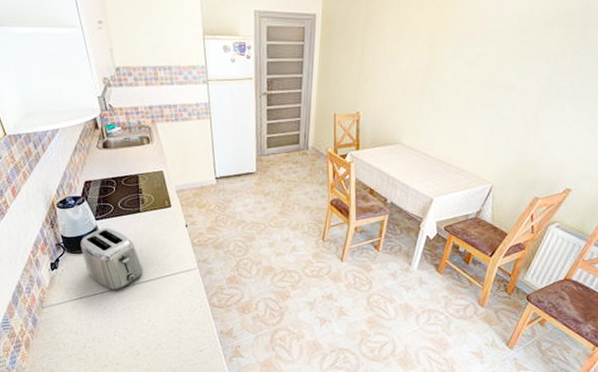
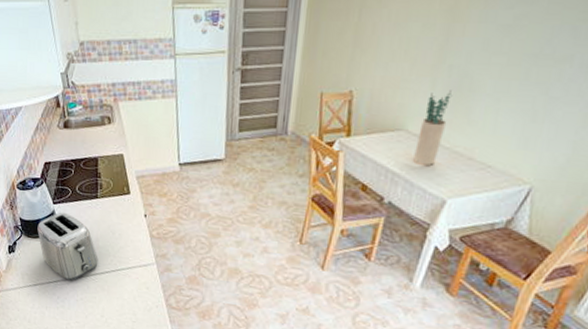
vase: none [408,111,435,172] -> present [413,90,453,167]

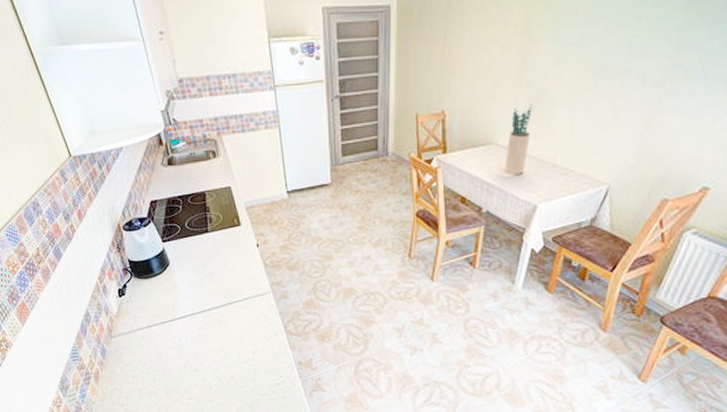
toaster: present [37,212,98,281] -> none [147,249,214,318]

